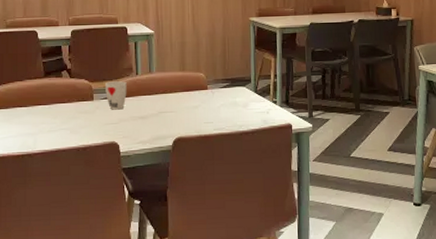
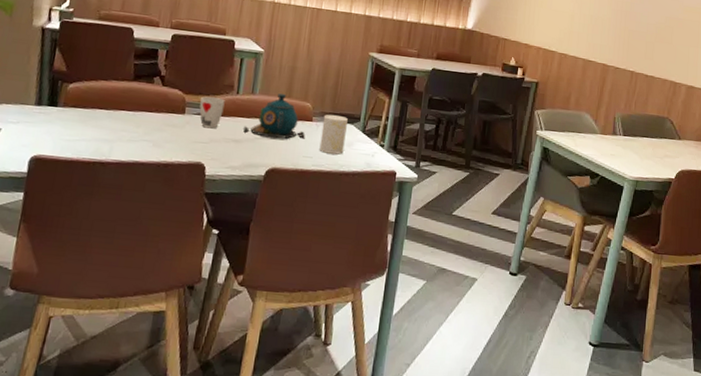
teapot: none [147,69,203,112] -> present [243,94,305,140]
cup: none [217,80,240,117] -> present [319,114,348,155]

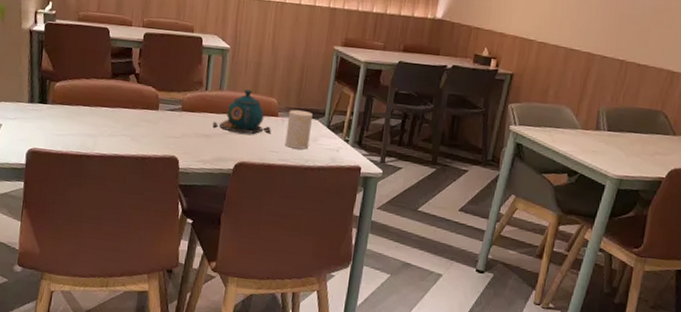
cup: present [199,96,225,129] -> none [171,93,195,124]

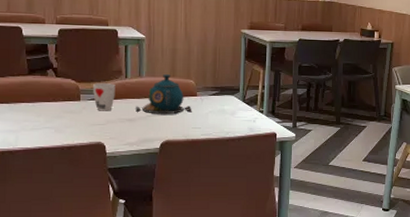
cup: none [171,93,195,124] -> present [92,83,116,111]
cup: present [285,109,313,150] -> none [206,88,228,123]

